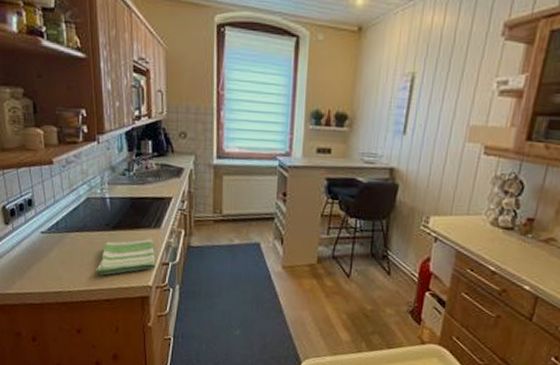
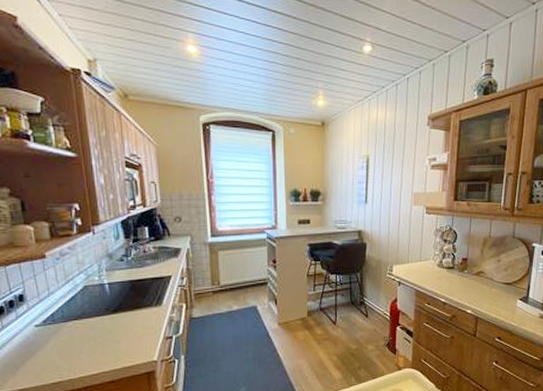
dish towel: present [96,237,156,276] -> none [97,315,160,359]

